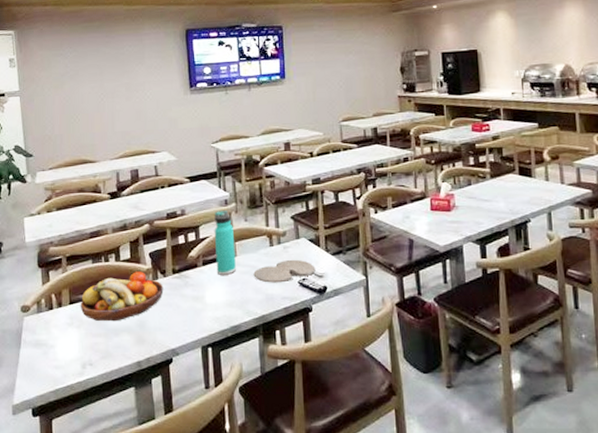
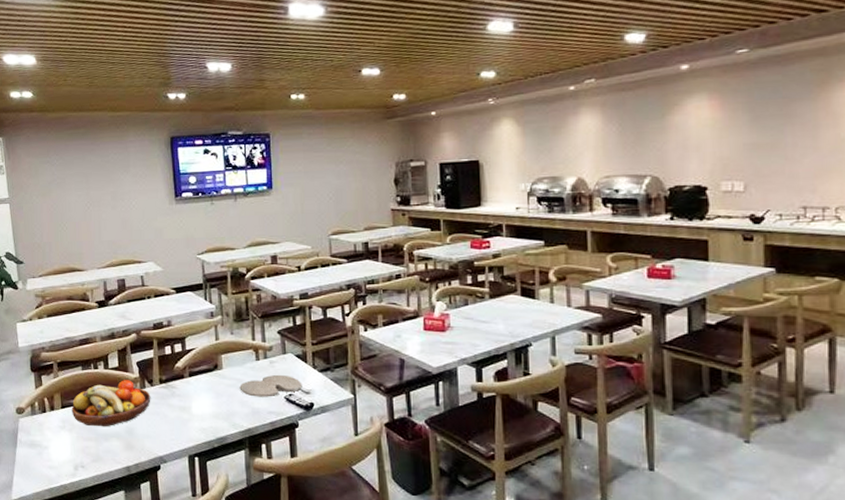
thermos bottle: present [214,211,236,275] -> none [200,323,222,387]

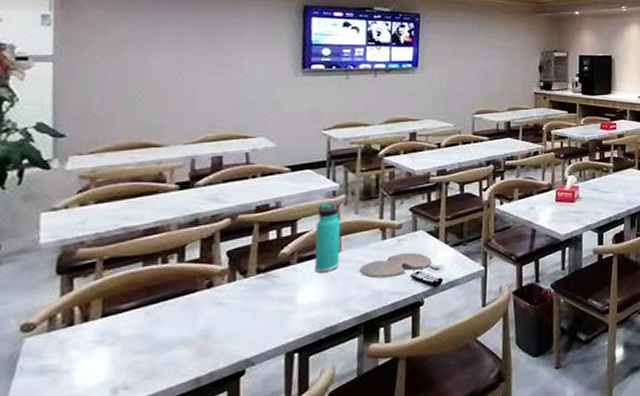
fruit bowl: present [71,380,151,427] -> none [117,273,242,335]
thermos bottle: none [200,323,222,387] -> present [314,203,341,273]

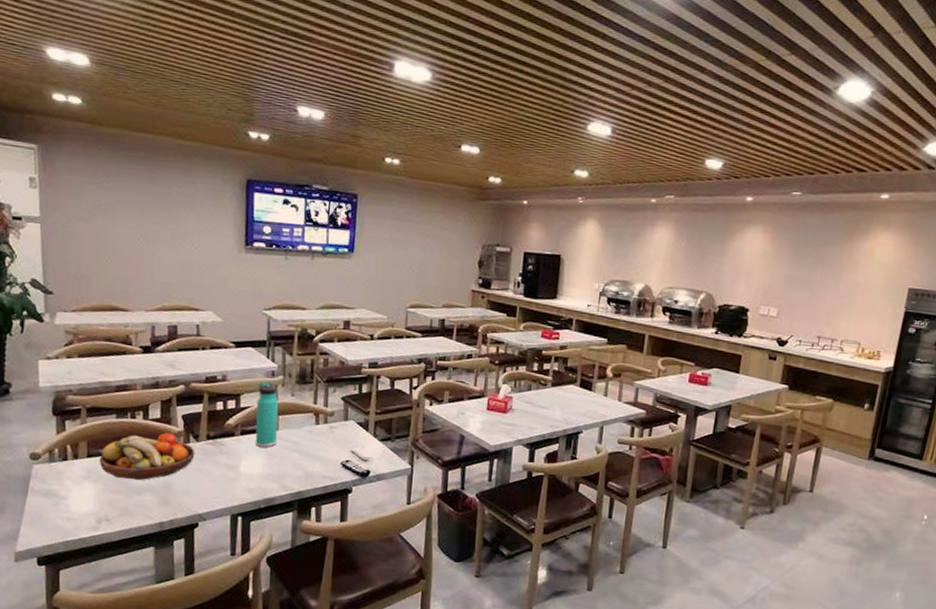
fruit bowl: none [117,273,242,335] -> present [99,432,195,481]
paint palette: present [359,252,432,279] -> none [294,440,361,462]

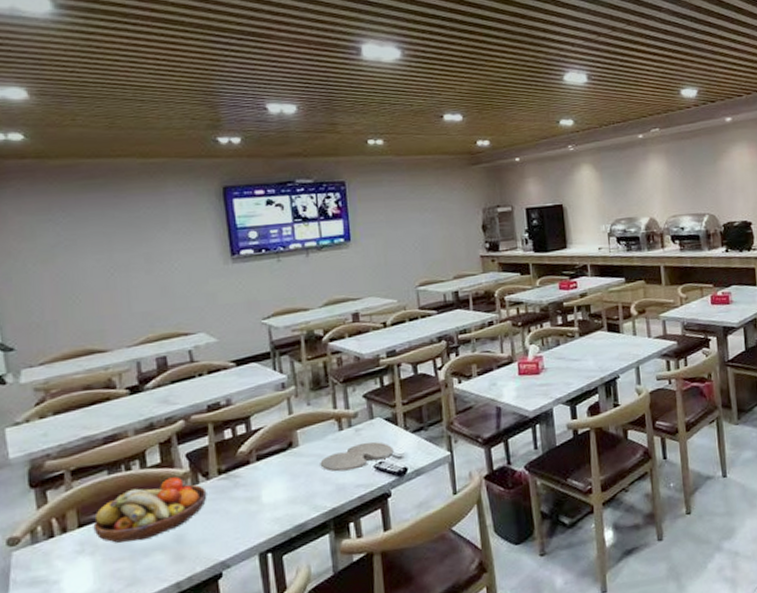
thermos bottle: present [255,381,279,448] -> none [269,395,299,470]
paint palette: none [294,440,361,462] -> present [320,441,394,472]

